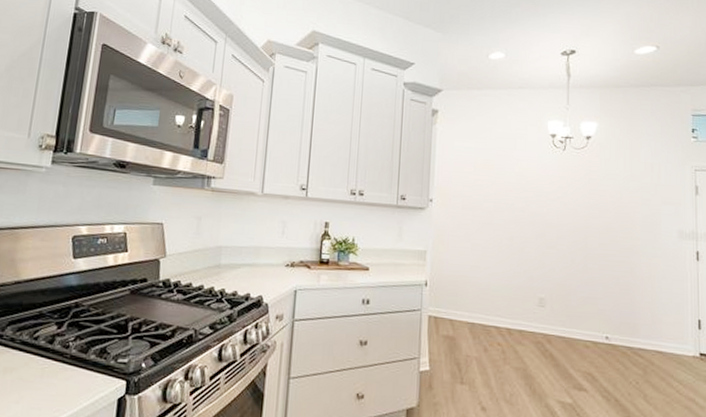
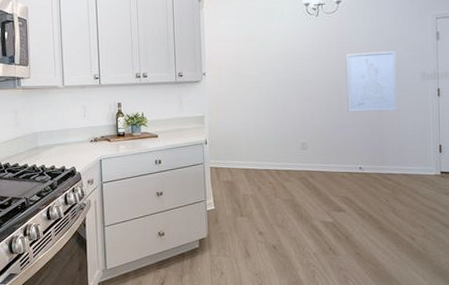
wall art: none [593,198,651,273] -> present [345,51,398,112]

